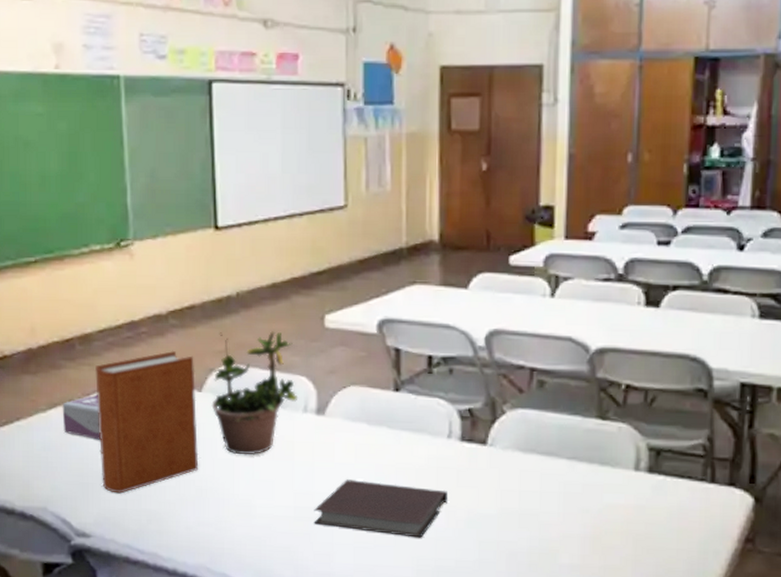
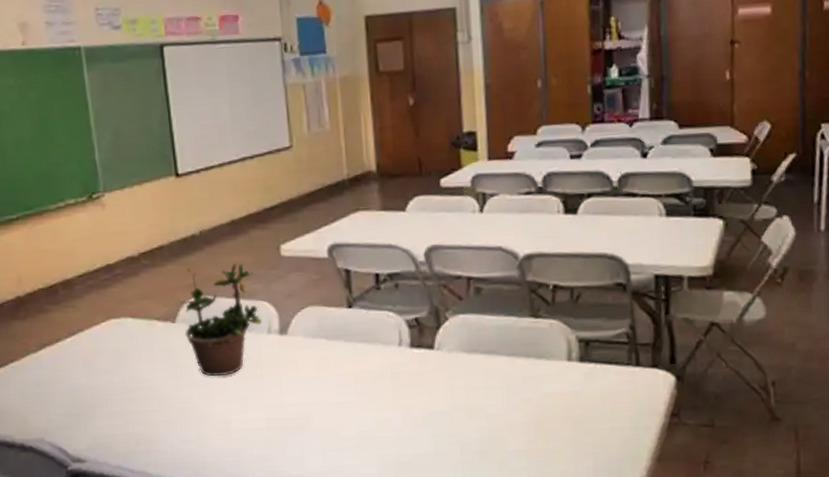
tissue box: present [62,394,101,440] -> none [51,333,88,374]
book: present [94,350,199,494] -> none [77,287,178,421]
notebook: present [314,479,449,538] -> none [284,390,404,438]

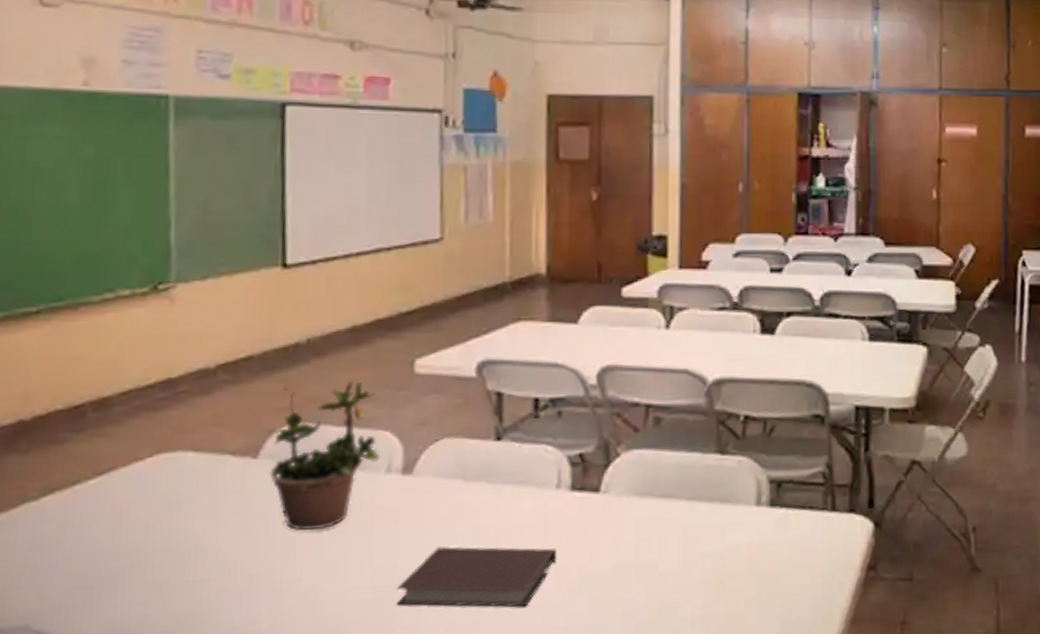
notebook: none [284,390,404,438] -> present [396,546,558,608]

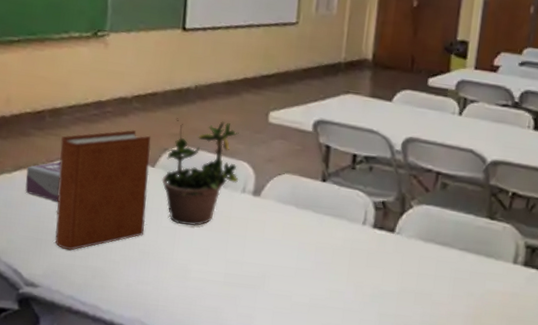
tissue box: none [62,471,117,530] -> present [25,161,61,202]
book: none [112,410,250,597] -> present [55,129,151,251]
notebook: present [396,546,558,608] -> none [240,253,358,308]

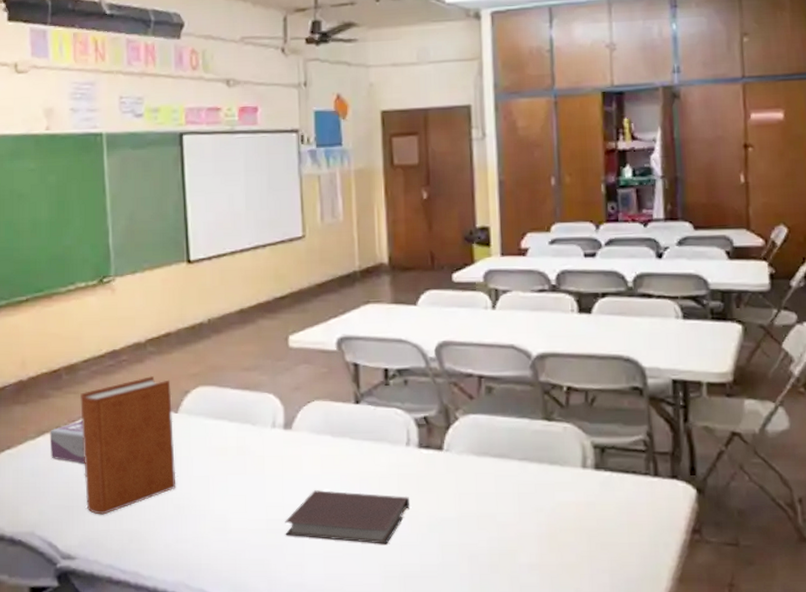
potted plant: present [162,118,239,226] -> none [187,353,267,472]
notebook: none [240,253,358,308] -> present [285,490,410,544]

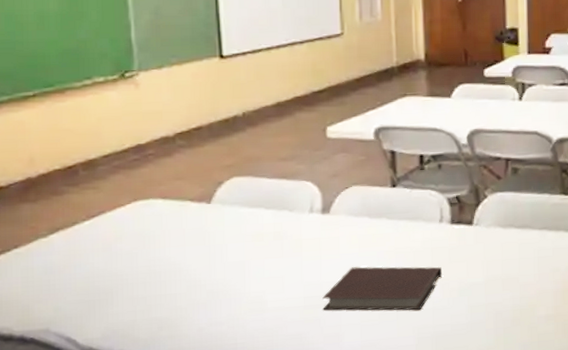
tissue box: present [50,420,85,464] -> none [65,215,107,258]
book: present [79,375,176,515] -> none [99,168,210,307]

